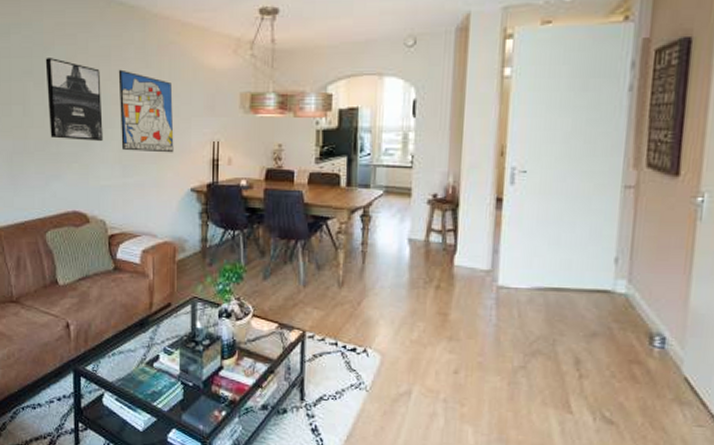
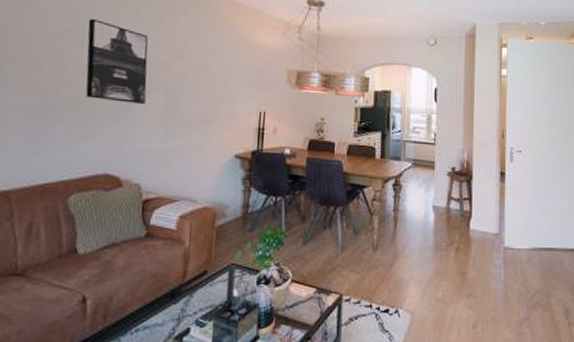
wall art: present [118,69,174,153] -> none [165,37,222,120]

